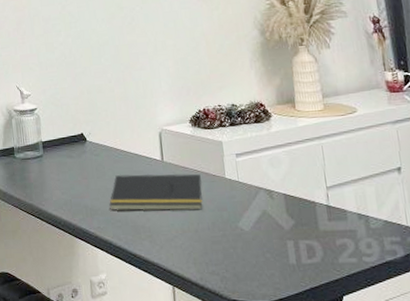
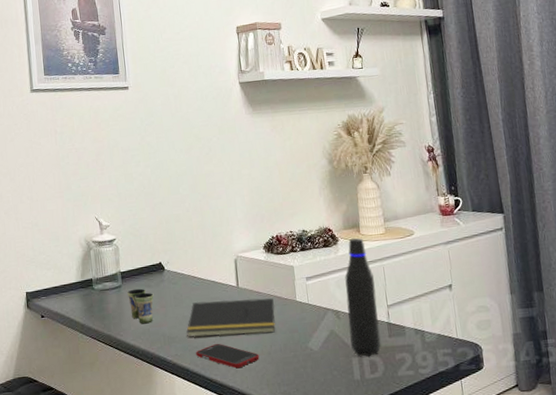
cup: none [49,158,76,195] -> present [127,288,154,324]
cell phone: none [119,218,186,245] -> present [196,343,259,369]
water bottle: none [278,113,319,241] -> present [345,237,381,358]

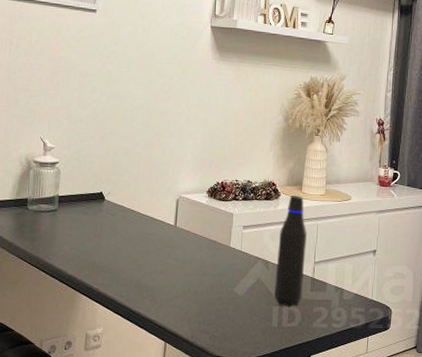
cup: present [127,288,154,324] -> none [62,214,90,250]
notepad: present [186,298,276,337] -> none [117,236,208,274]
cell phone: present [196,343,259,369] -> none [123,277,185,304]

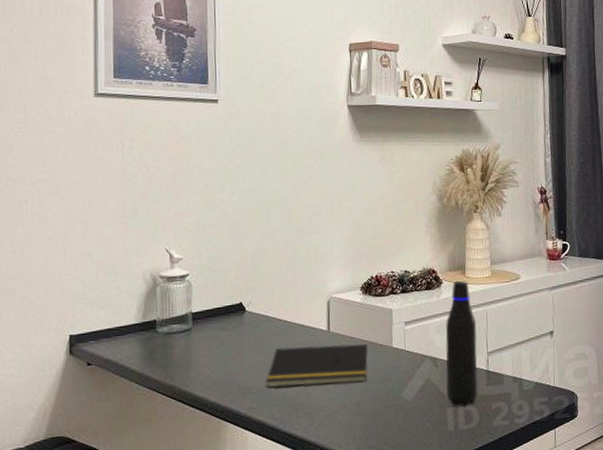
notepad: none [117,236,208,274] -> present [266,344,368,388]

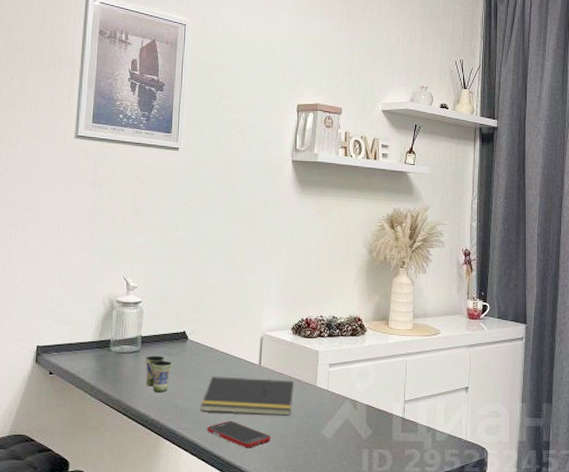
cup: none [199,332,230,373] -> present [145,355,173,393]
cell phone: none [275,394,347,422] -> present [207,420,271,448]
water bottle: present [445,280,478,407] -> none [363,330,395,450]

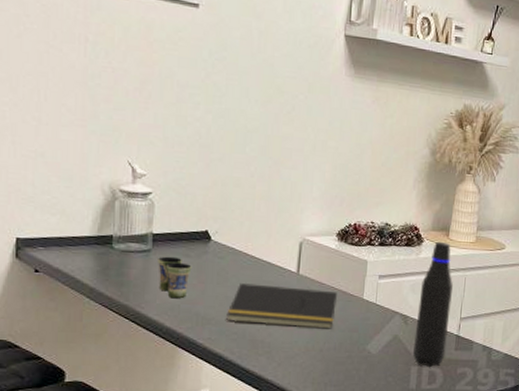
cell phone: present [207,420,271,448] -> none [234,332,309,362]
water bottle: none [363,330,395,450] -> present [412,241,453,368]

